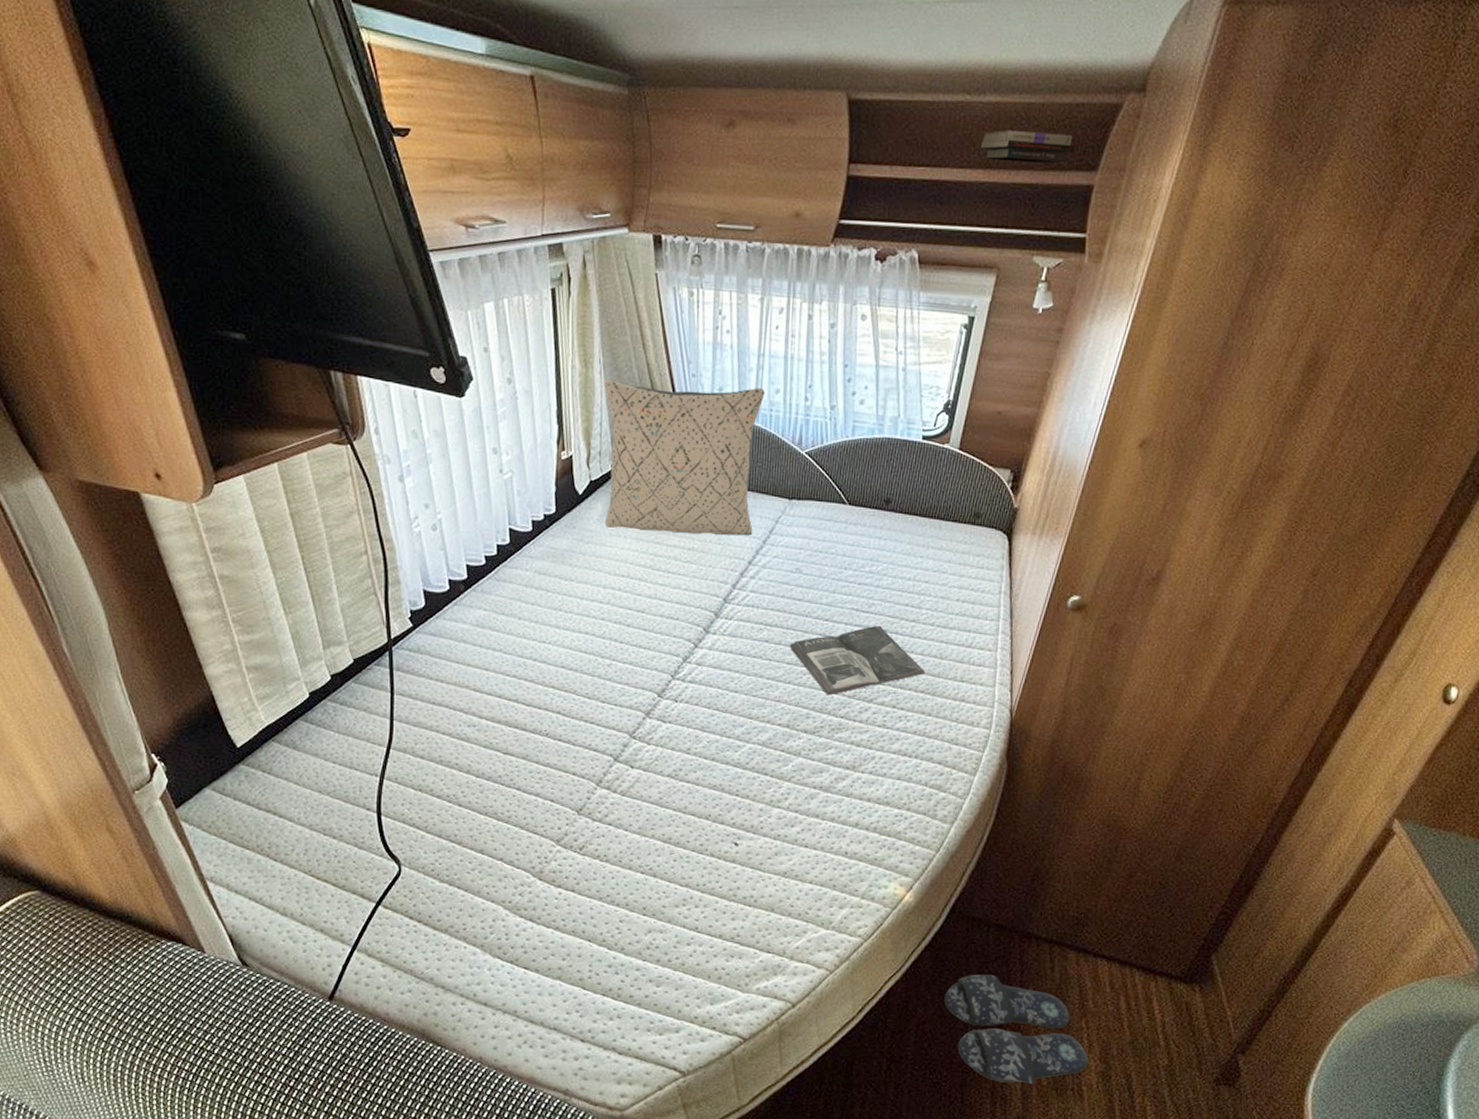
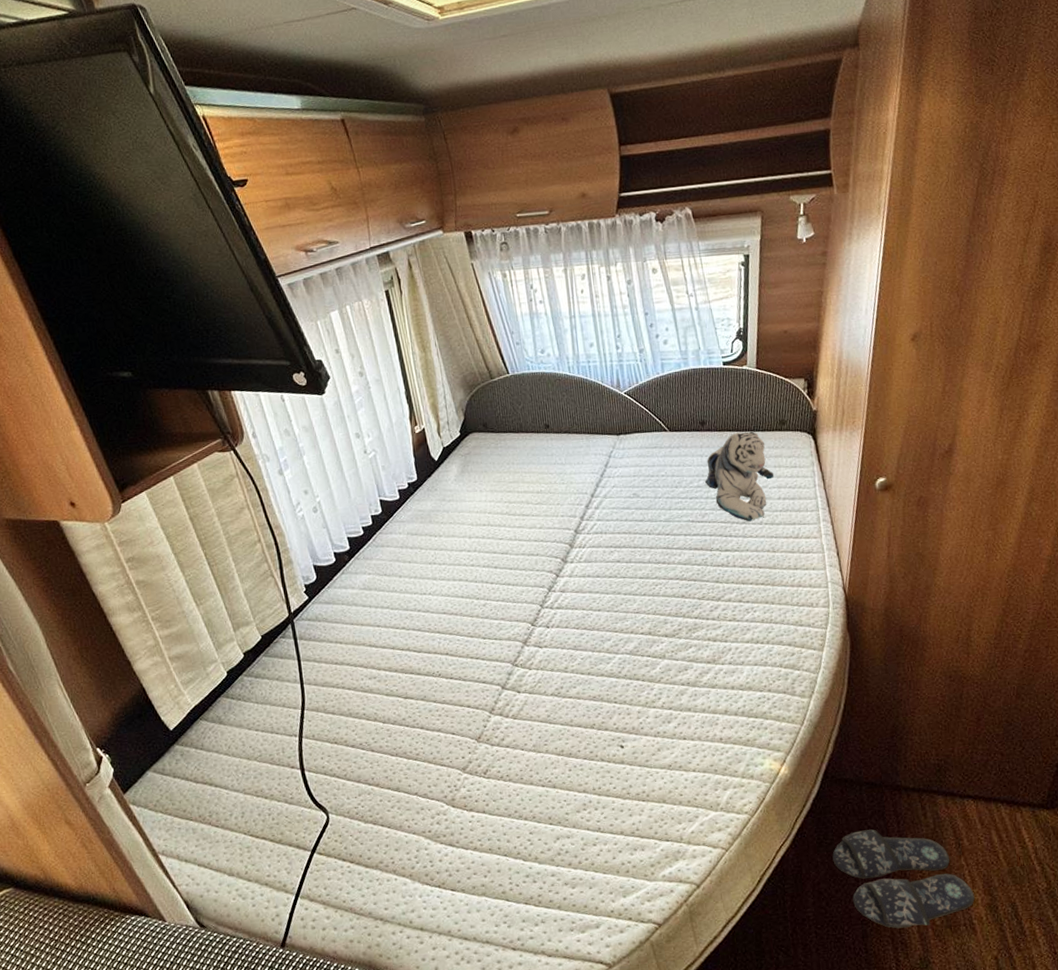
pillow: present [604,380,765,536] -> none [441,345,591,485]
magazine: present [790,625,926,695] -> none [640,532,763,601]
plush toy: none [878,519,958,621] -> present [704,431,775,522]
books: present [980,130,1075,164] -> none [727,91,808,124]

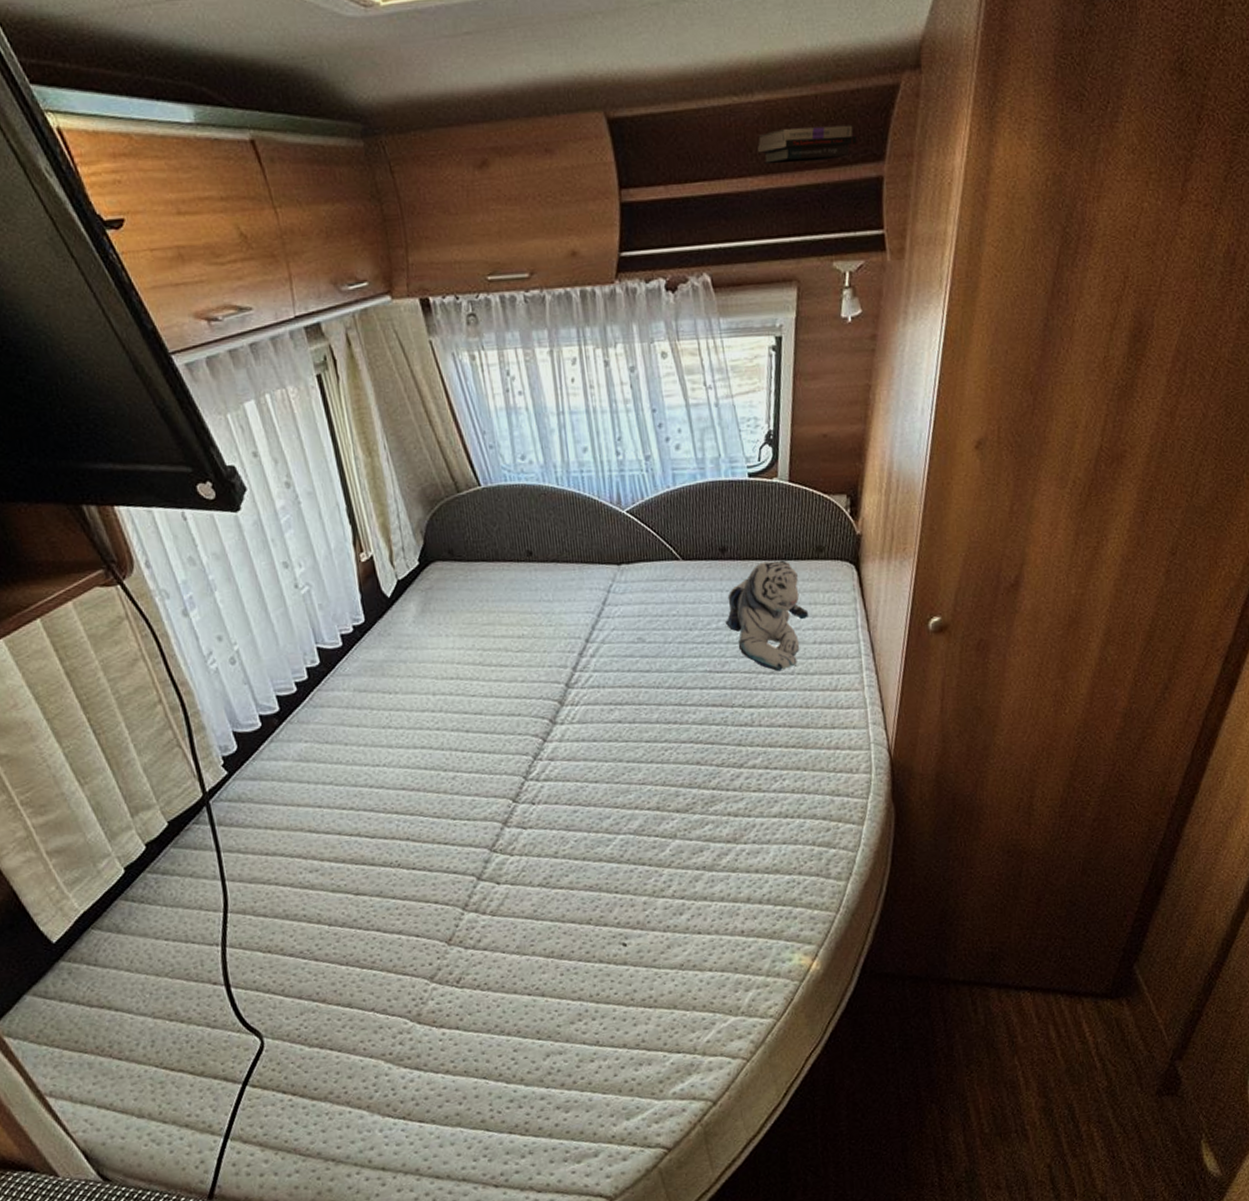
books: none [727,91,808,124] -> present [757,124,857,165]
slippers: present [832,829,975,929] -> none [869,1029,1028,1140]

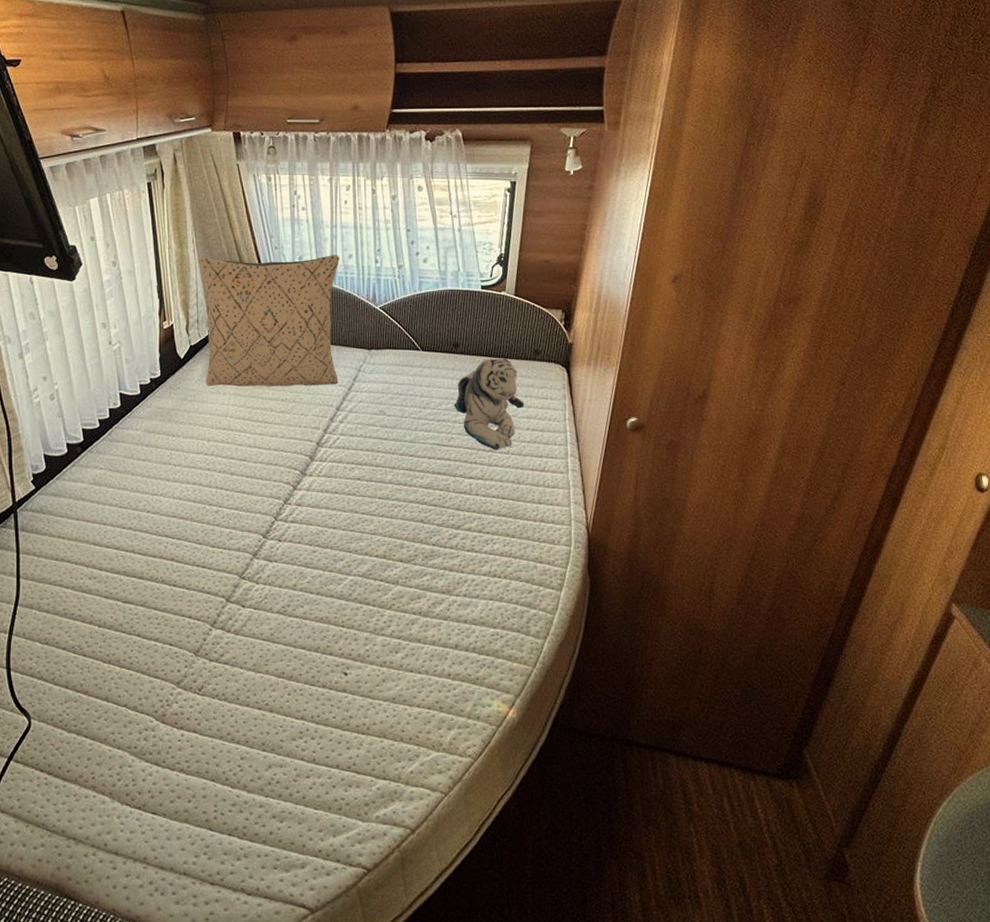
pillow: none [393,449,585,628] -> present [197,255,339,387]
books: present [757,124,857,165] -> none [505,28,585,53]

